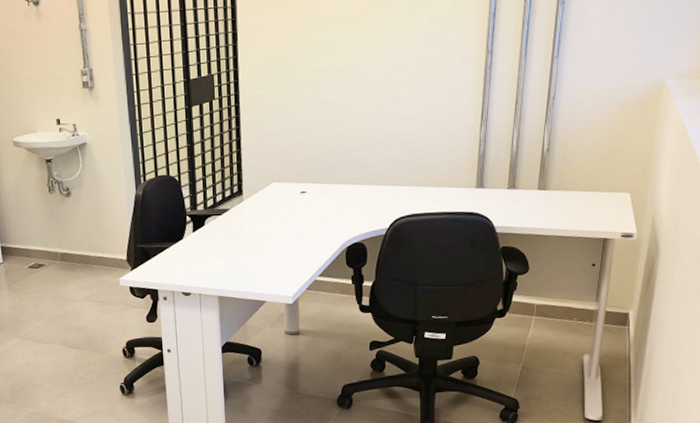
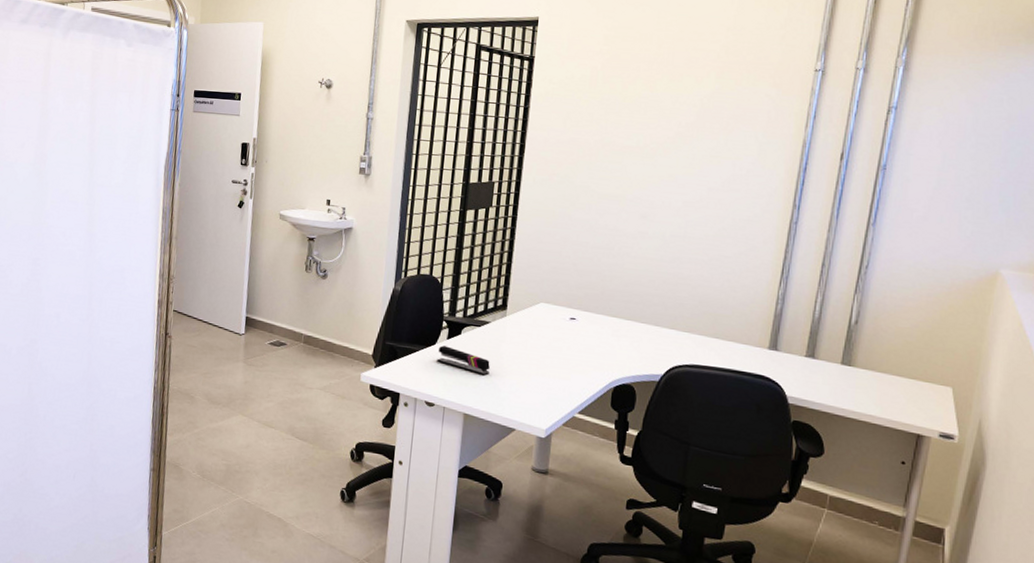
stapler: none [186,238,235,259] -> present [436,345,490,376]

